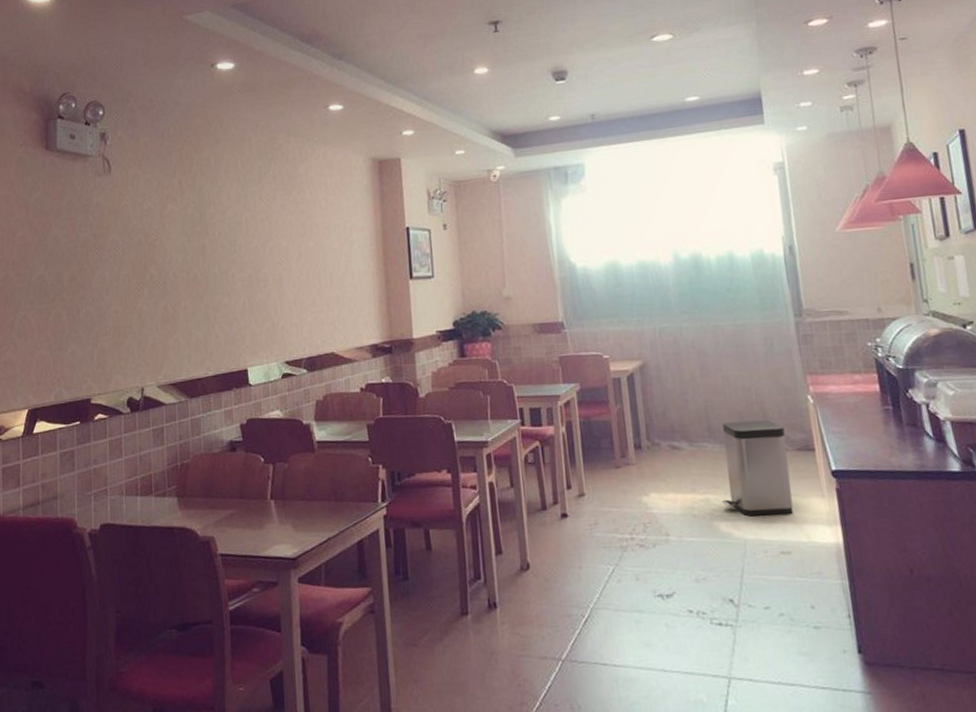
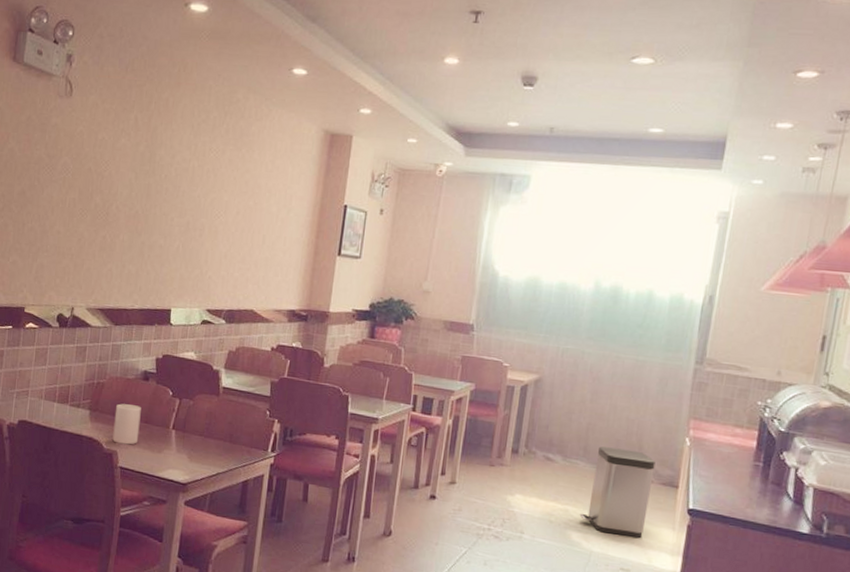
cup: none [204,481,236,528] -> present [112,403,141,445]

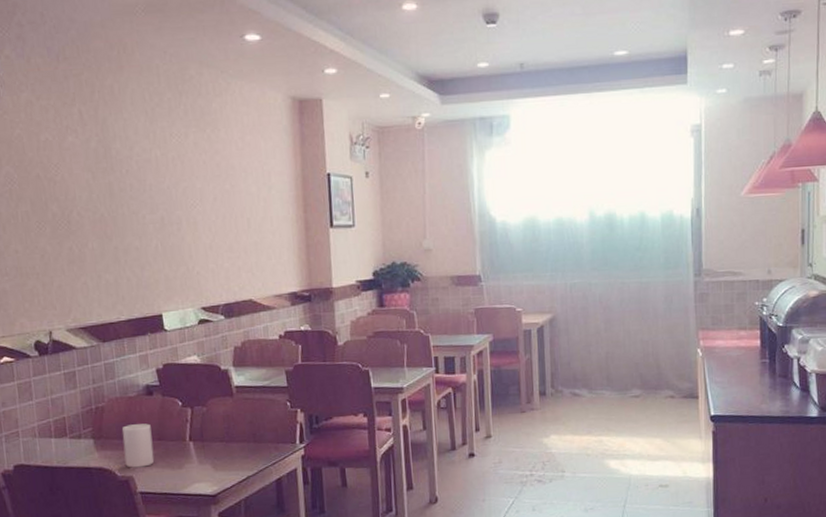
pedal bin: present [579,446,656,539] -> none [613,370,675,455]

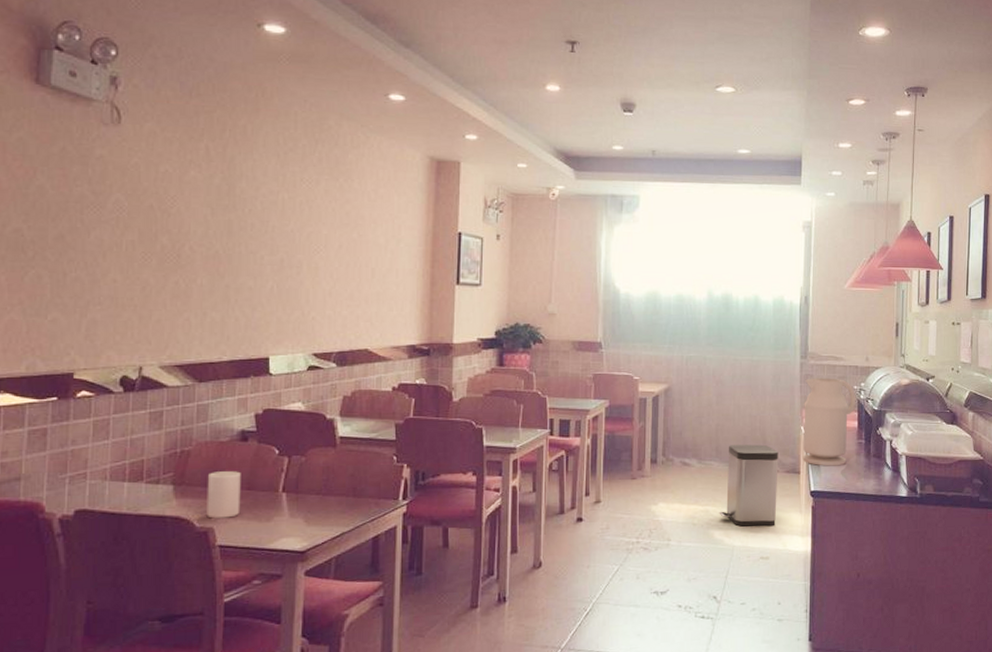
pedal bin: none [613,370,675,455] -> present [719,444,779,527]
water jug: none [700,295,758,389] -> present [802,378,856,466]

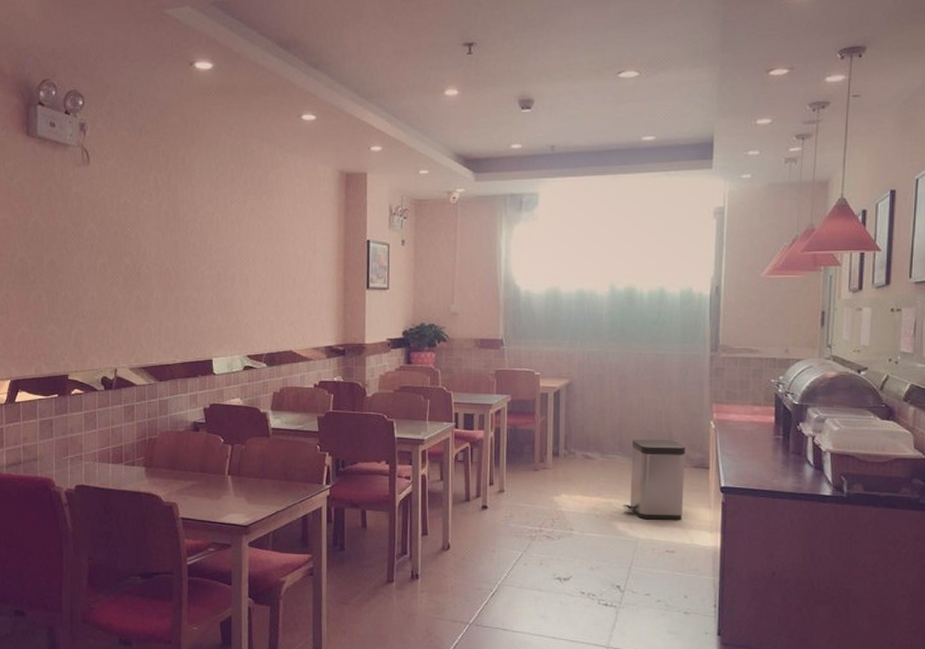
cup: present [206,471,241,519] -> none [169,456,196,495]
water jug: present [802,378,856,466] -> none [712,371,773,462]

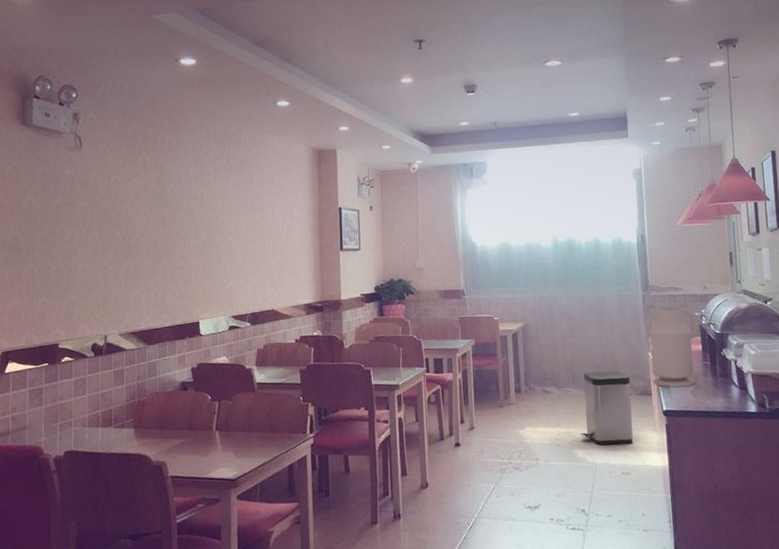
water jug: none [712,371,773,462] -> present [648,307,699,388]

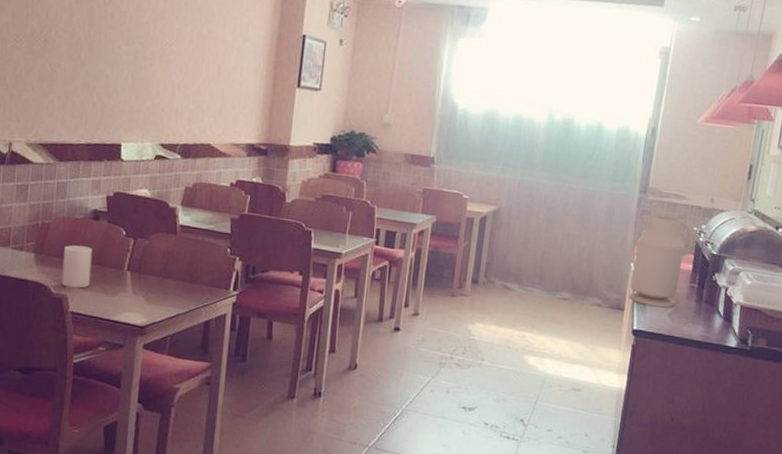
cup: none [158,415,185,455] -> present [62,245,92,289]
pedal bin: present [580,370,633,446] -> none [535,274,604,360]

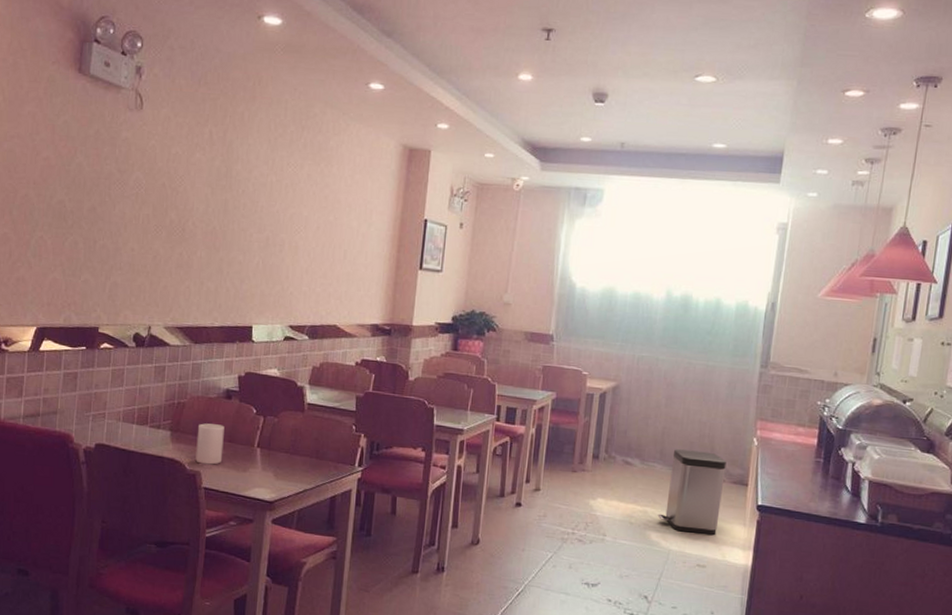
pedal bin: none [535,274,604,360] -> present [657,449,727,536]
water jug: present [628,214,695,308] -> none [752,389,819,483]

